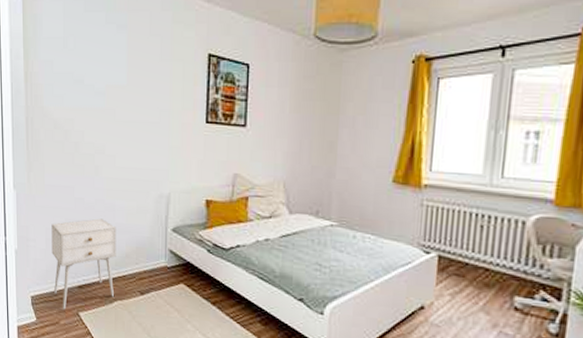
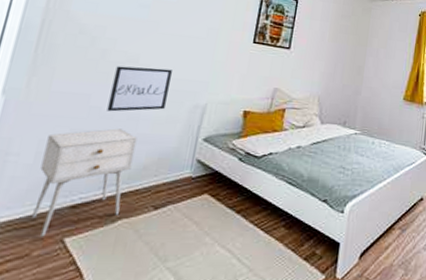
wall art: none [88,158,134,203] -> present [107,65,172,112]

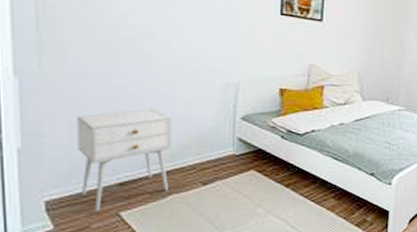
wall art: present [107,65,172,112] -> none [133,42,195,92]

